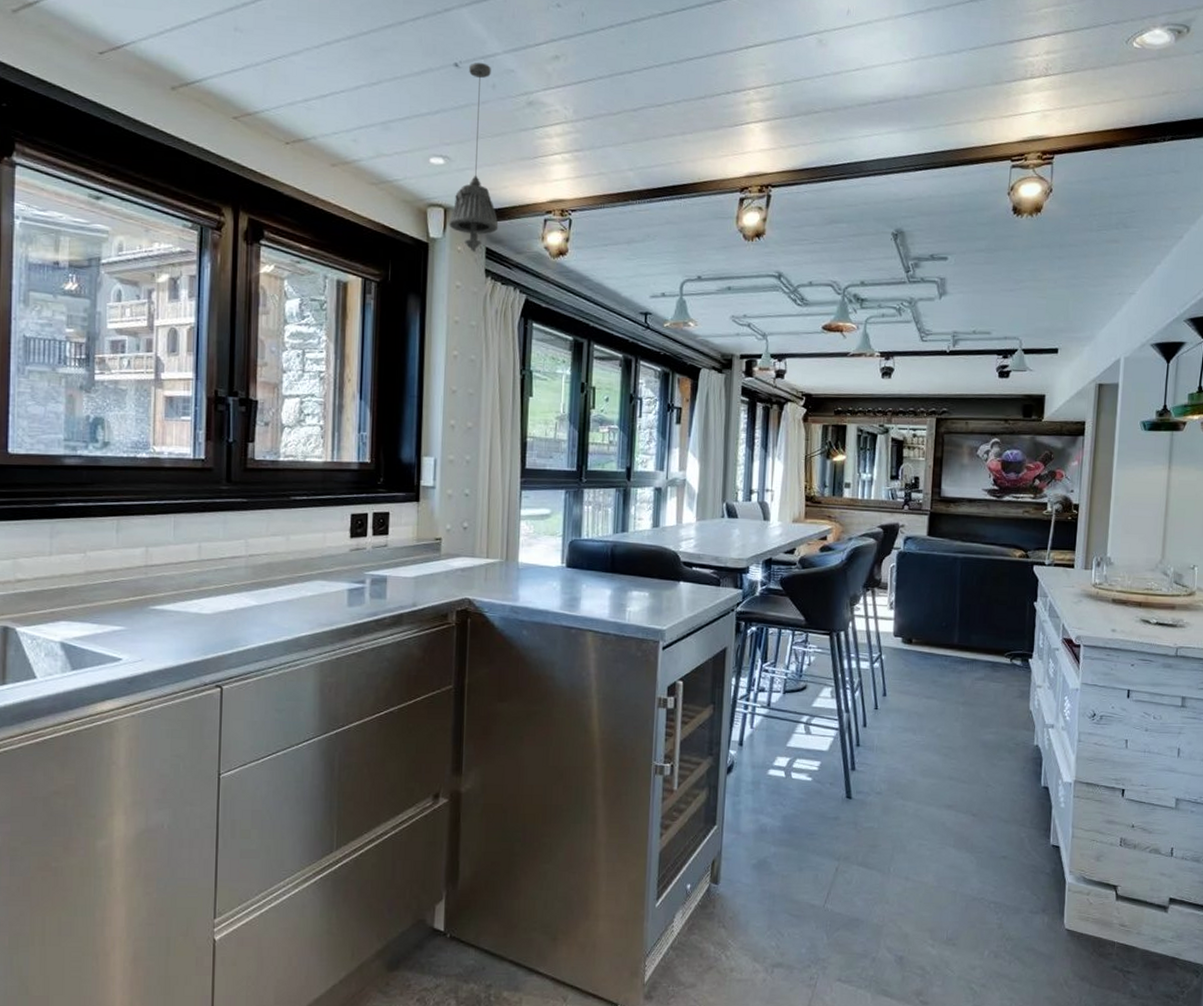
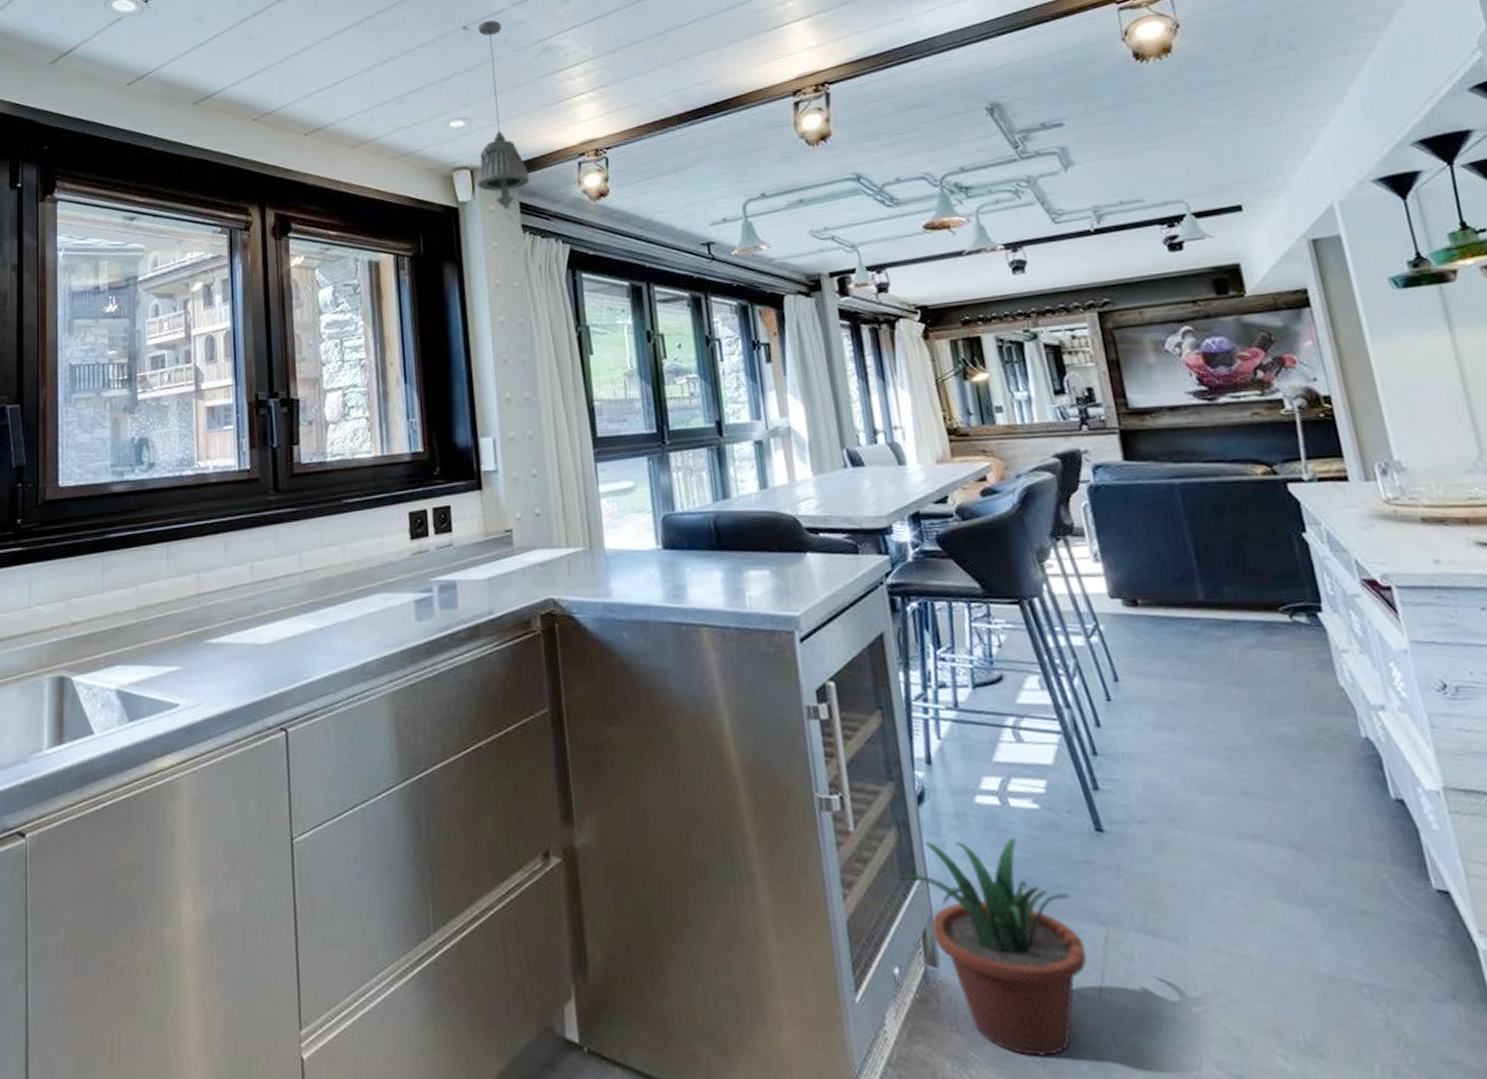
potted plant: none [701,800,821,944] -> present [897,838,1087,1056]

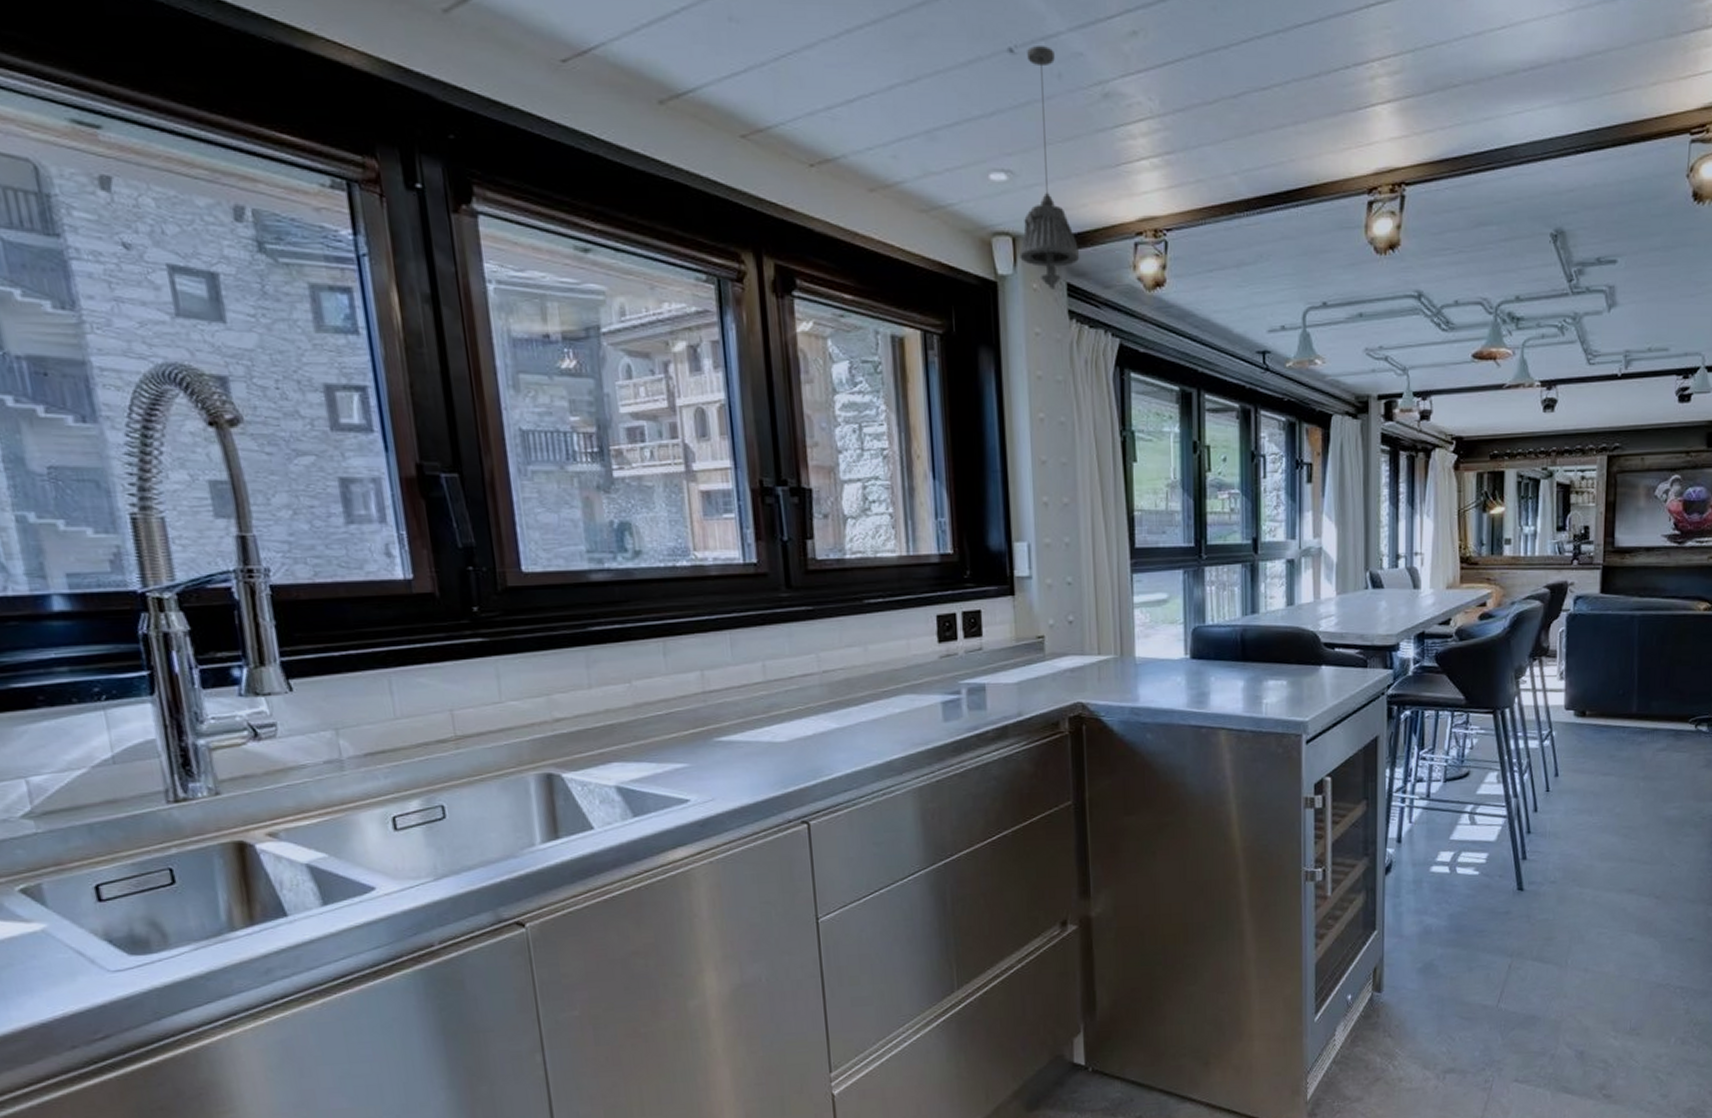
potted plant: present [897,838,1087,1056] -> none [1360,897,1493,1049]

